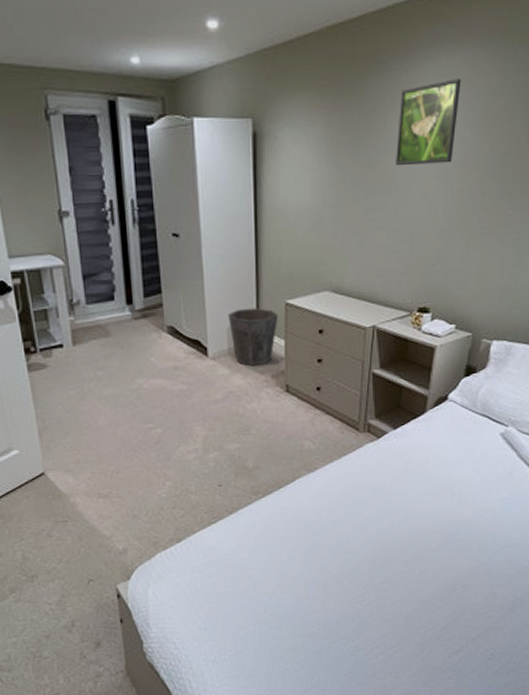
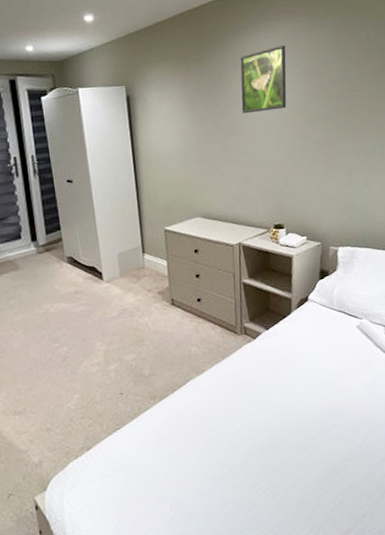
waste bin: present [228,308,279,367] -> none [117,235,160,286]

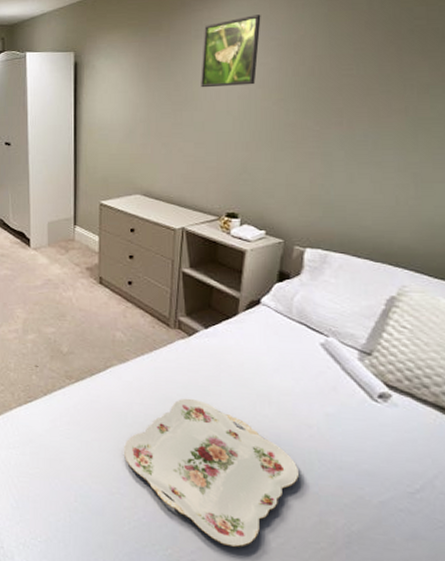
serving tray: none [209,393,350,514] -> present [124,398,299,548]

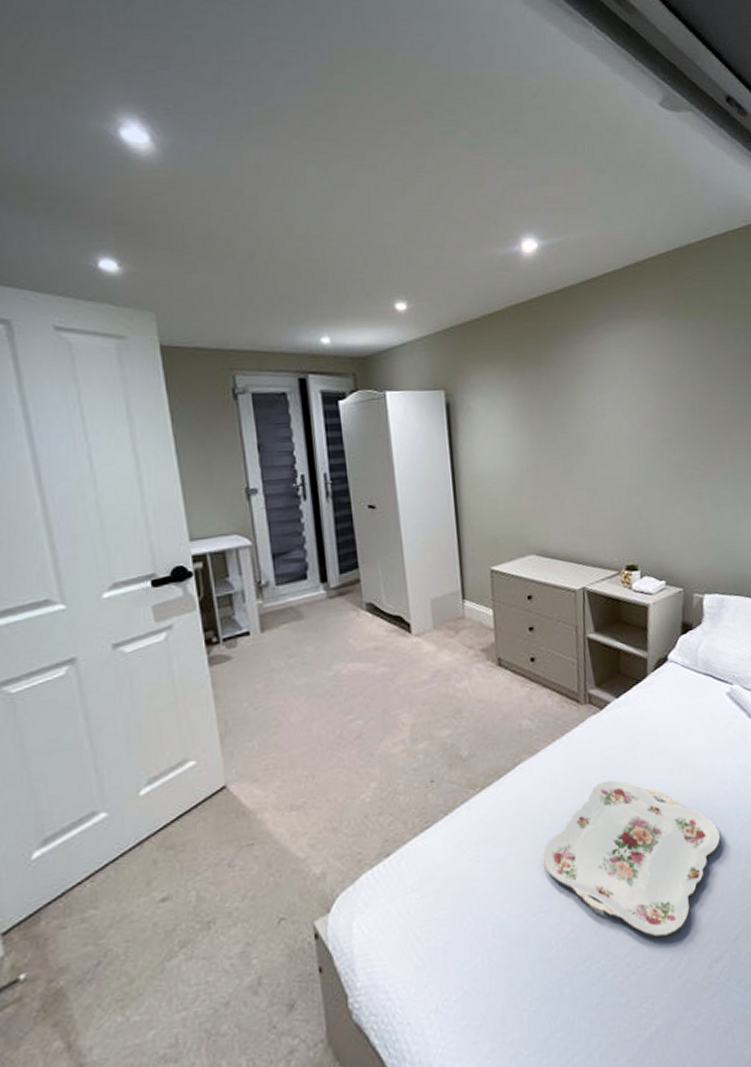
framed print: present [201,14,261,88] -> none [585,348,641,429]

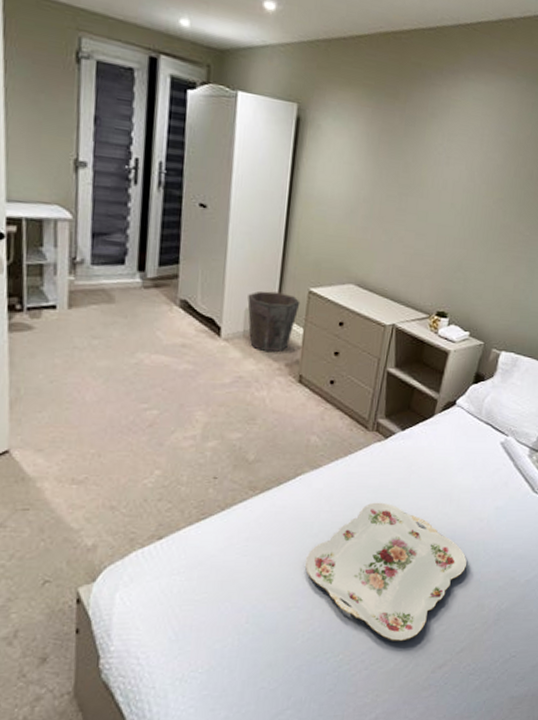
waste bin: none [431,577,485,641] -> present [247,290,301,352]

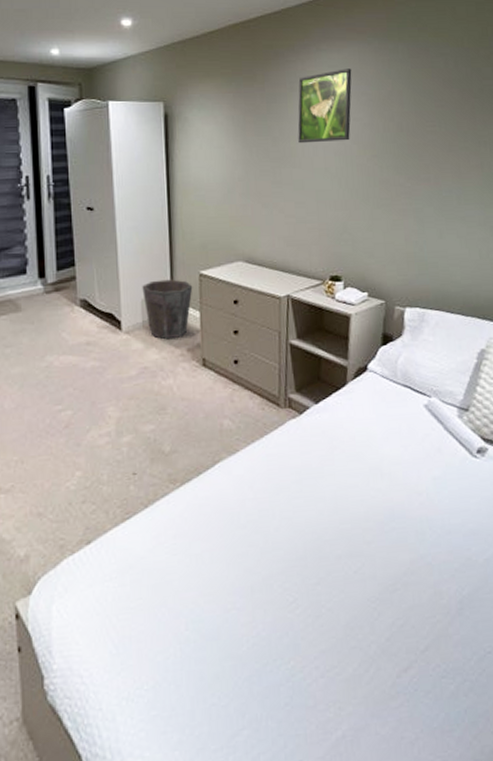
serving tray: present [305,502,467,642] -> none [238,483,413,642]
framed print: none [430,103,495,180] -> present [298,68,352,144]

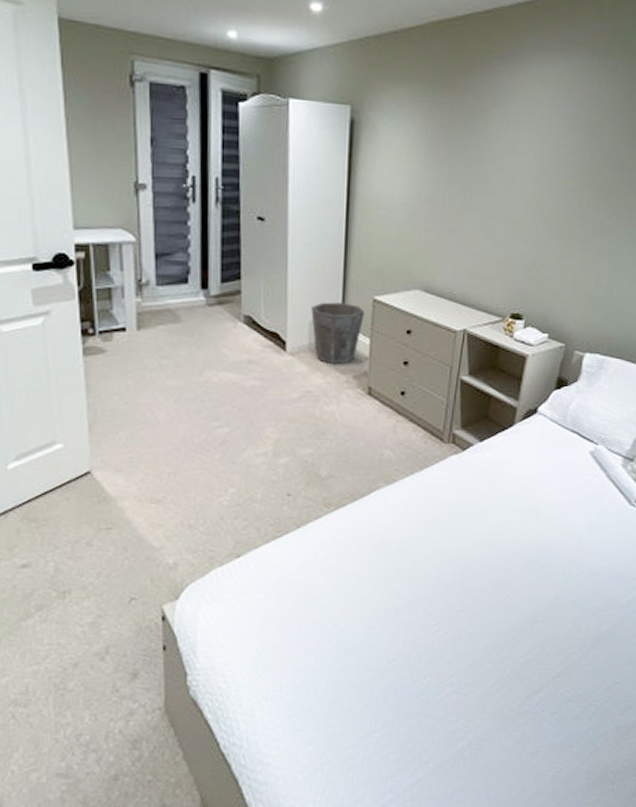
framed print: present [298,68,352,144] -> none [495,85,564,169]

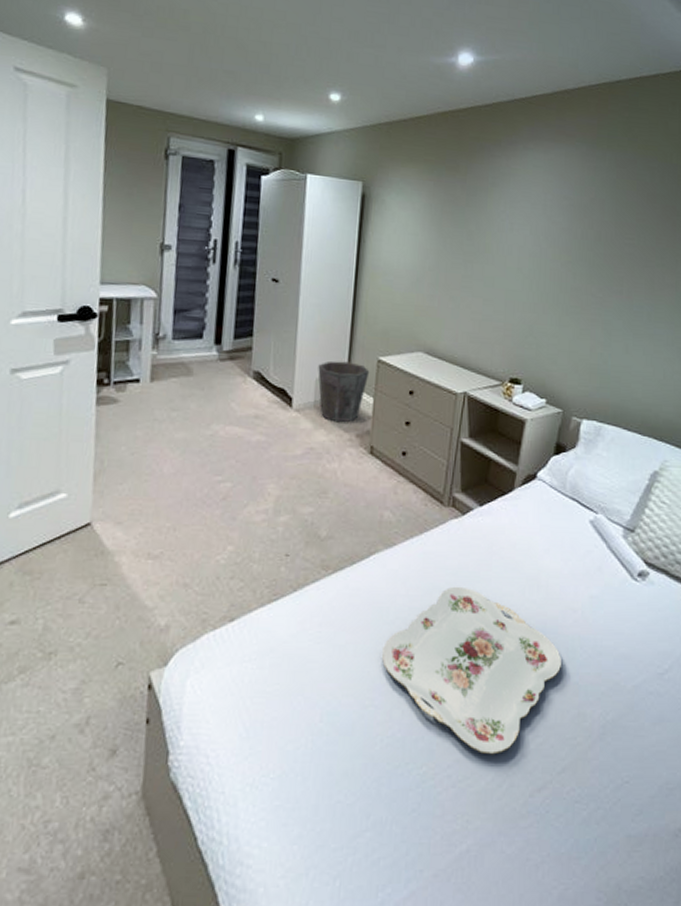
serving tray: none [386,517,559,665] -> present [382,586,561,755]

